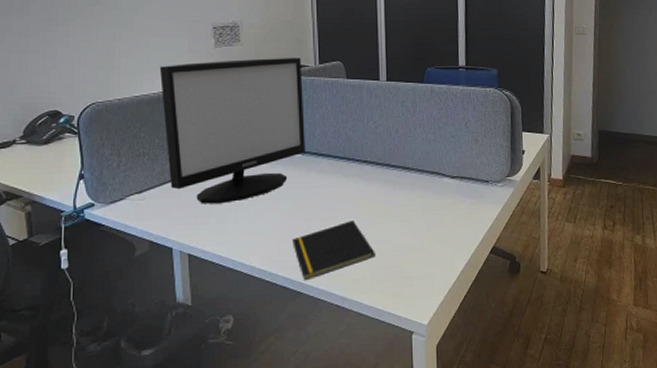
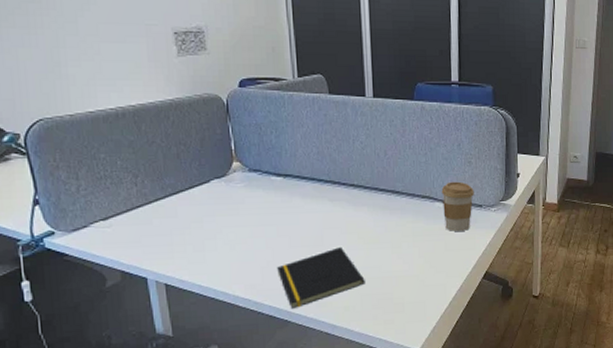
monitor: present [159,57,305,204] -> none [114,69,287,231]
coffee cup: none [449,158,481,206] -> present [441,181,474,231]

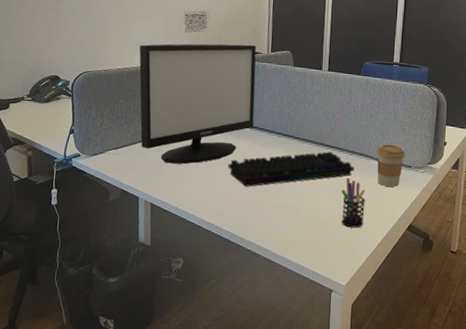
monitor: none [114,69,287,231] -> present [139,43,257,164]
keyboard: none [260,197,417,250] -> present [228,151,354,187]
notepad: present [277,247,365,310] -> none [236,189,306,237]
pen holder: none [403,226,434,284] -> present [341,178,366,228]

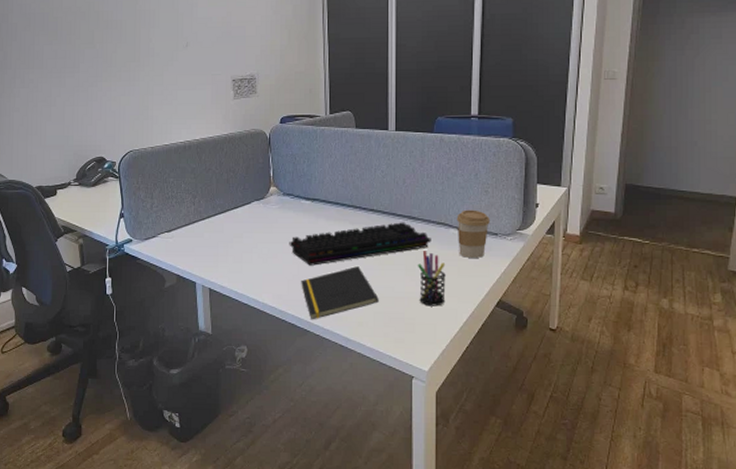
monitor: present [139,43,257,164] -> none [185,107,315,245]
notepad: none [236,189,306,237] -> present [301,266,379,320]

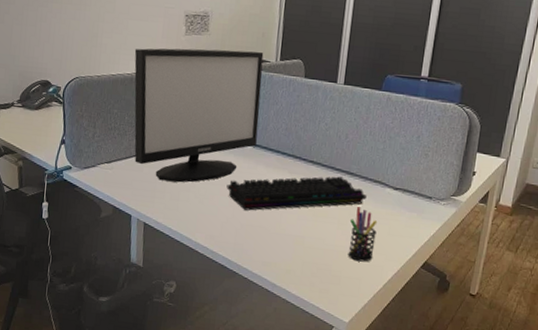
monitor: none [185,107,315,245] -> present [134,48,264,183]
notepad: present [301,266,379,320] -> none [234,215,309,264]
coffee cup: present [456,209,490,258] -> none [392,170,426,219]

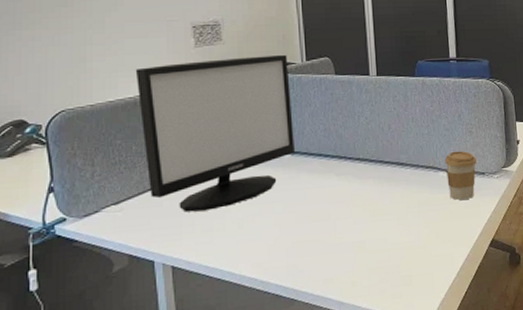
keyboard: present [226,176,367,211] -> none [268,169,422,226]
pen holder: present [348,207,378,262] -> none [409,196,441,255]
coffee cup: none [392,170,426,219] -> present [444,150,477,200]

